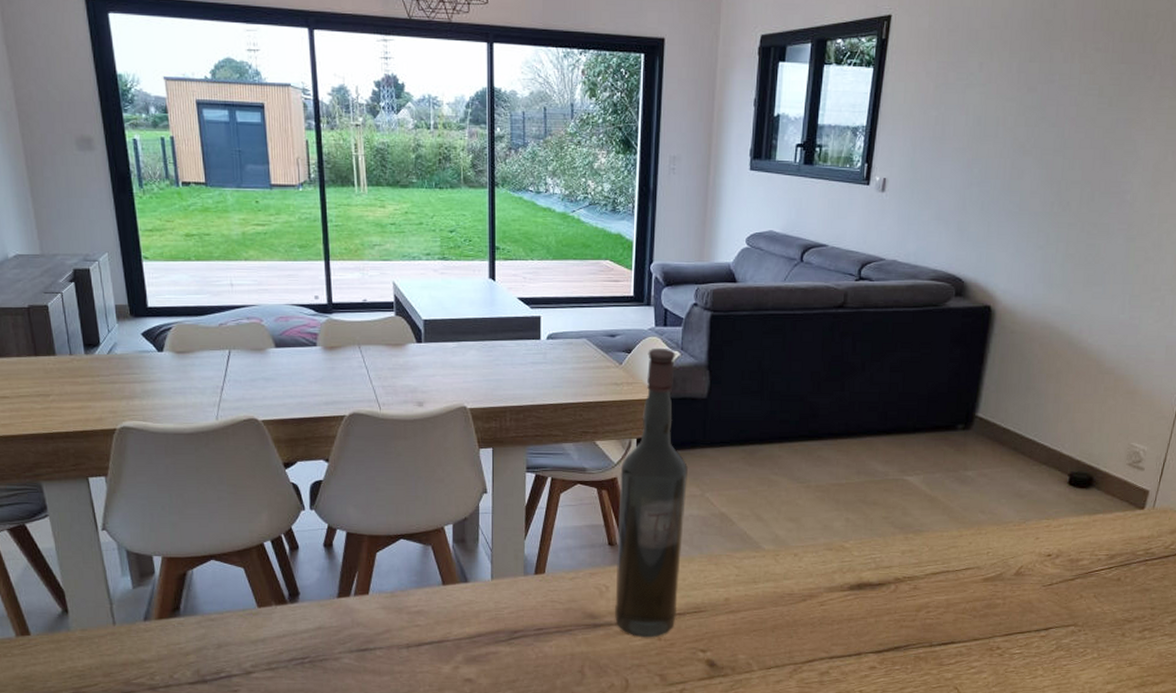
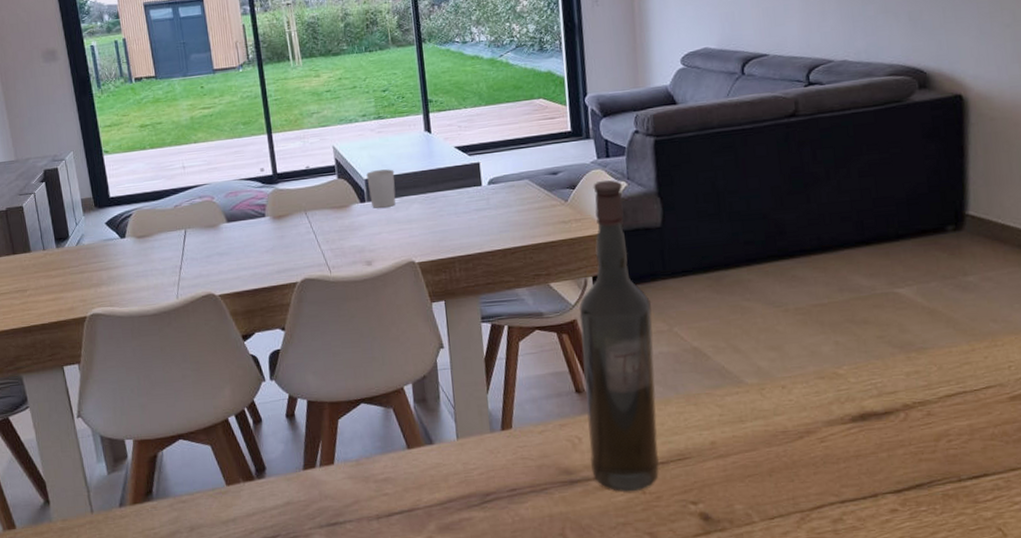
candle holder: none [425,312,454,350] -> present [366,169,396,208]

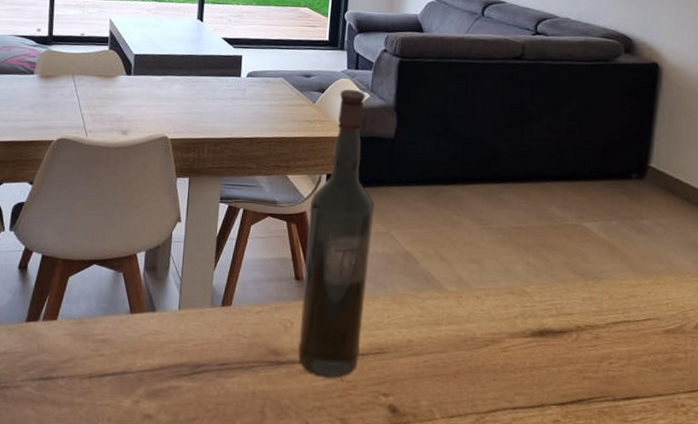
candle holder: present [366,169,396,208] -> none [136,47,163,83]

